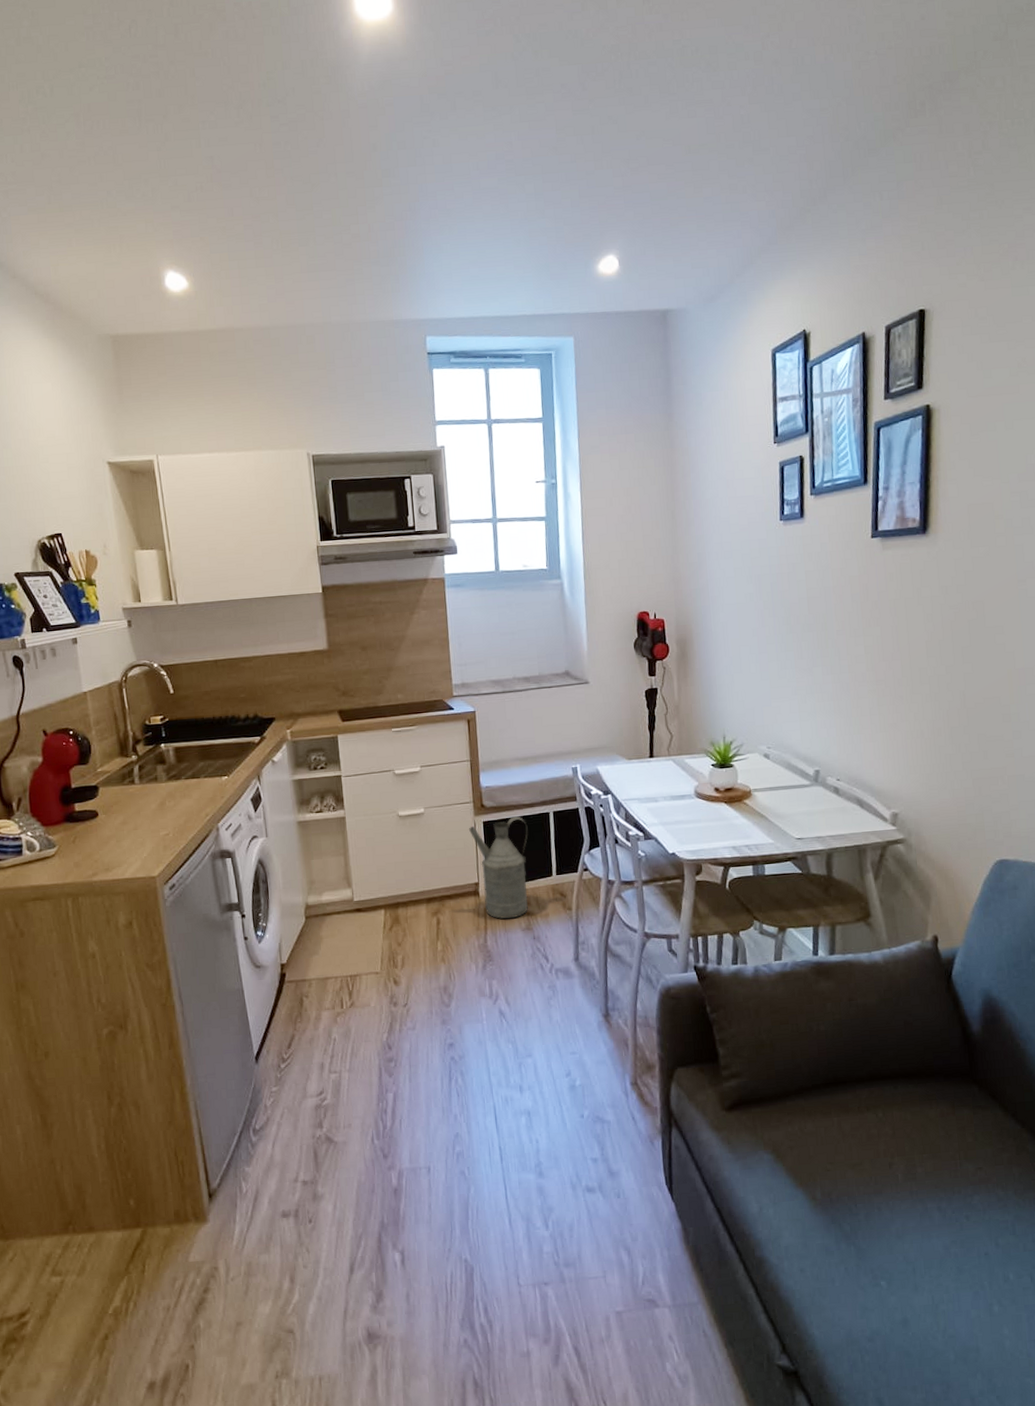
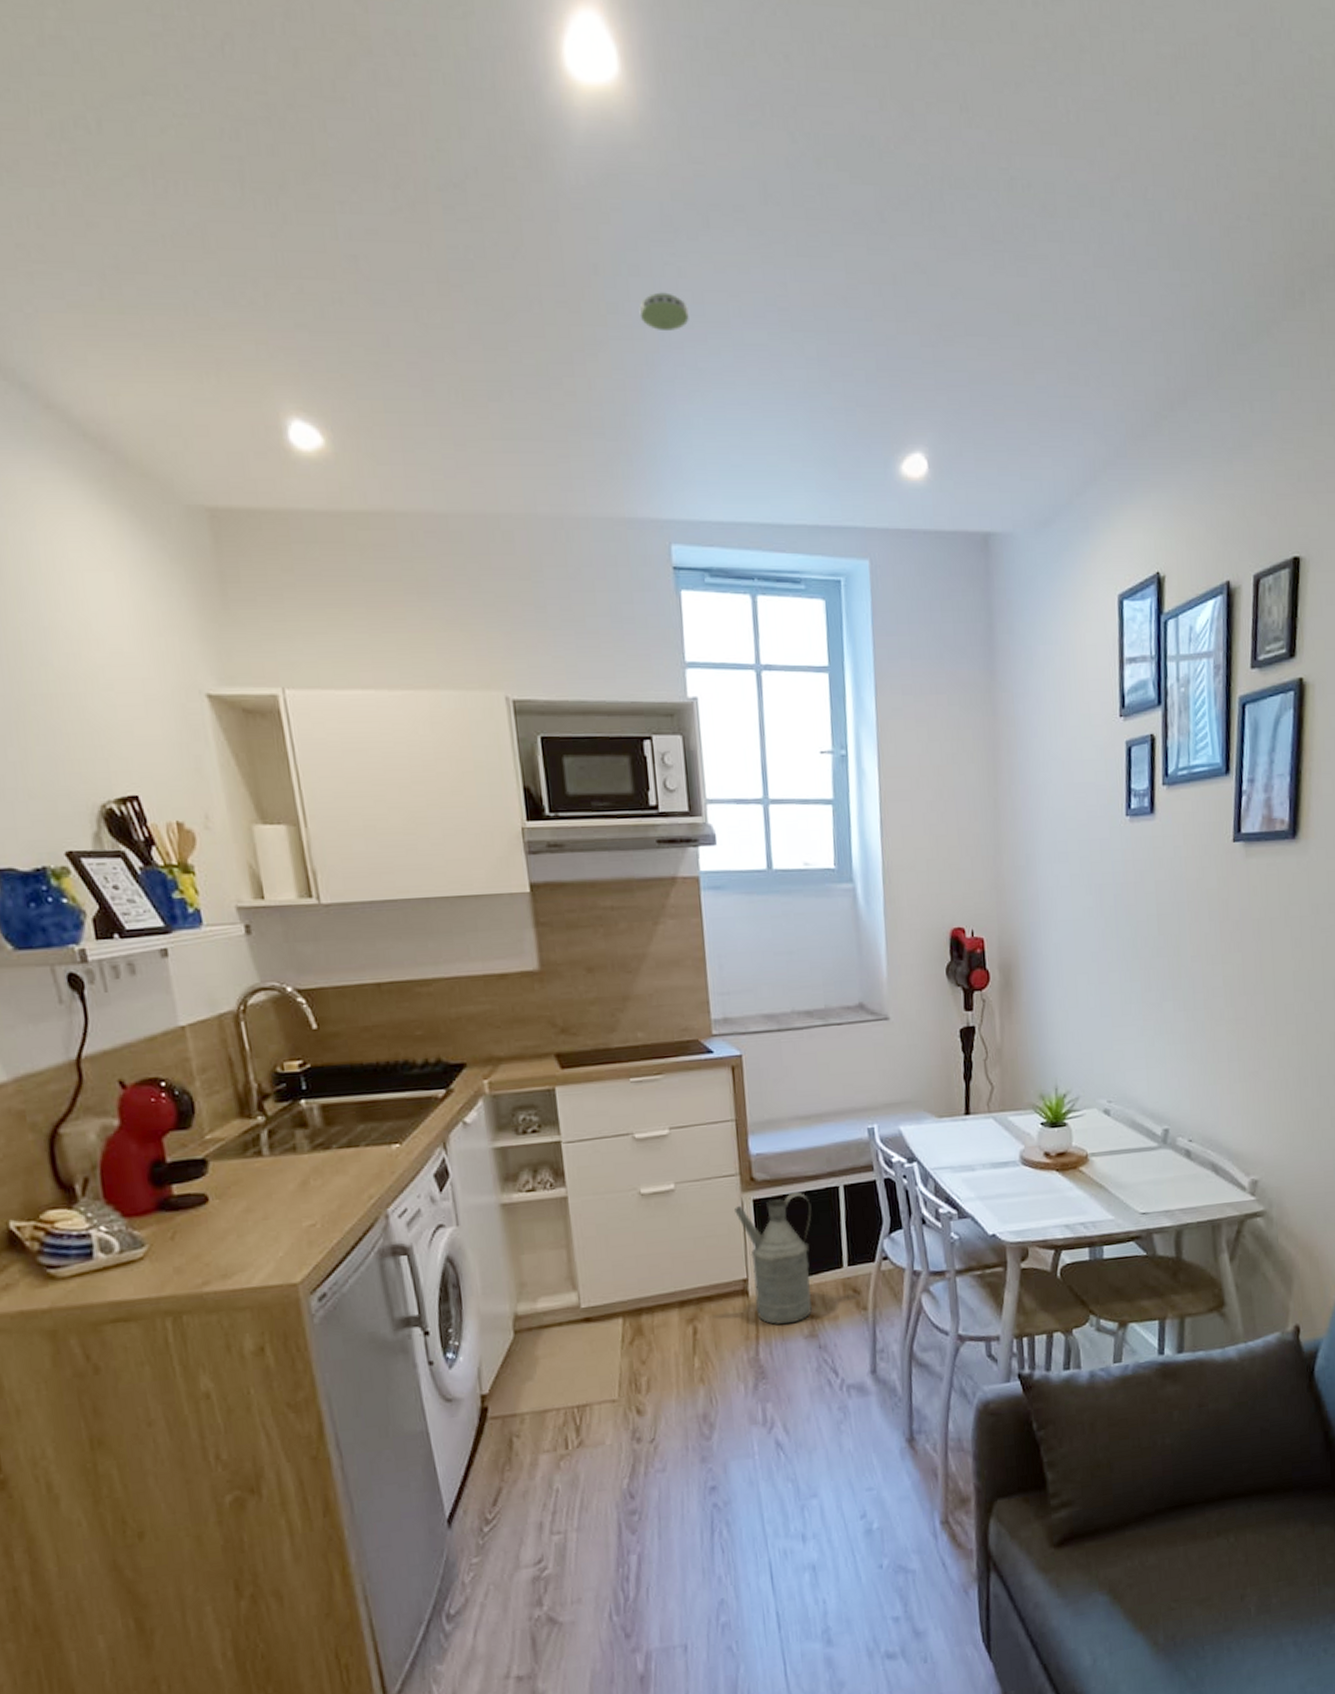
smoke detector: none [405,158,441,186] -> present [639,292,689,332]

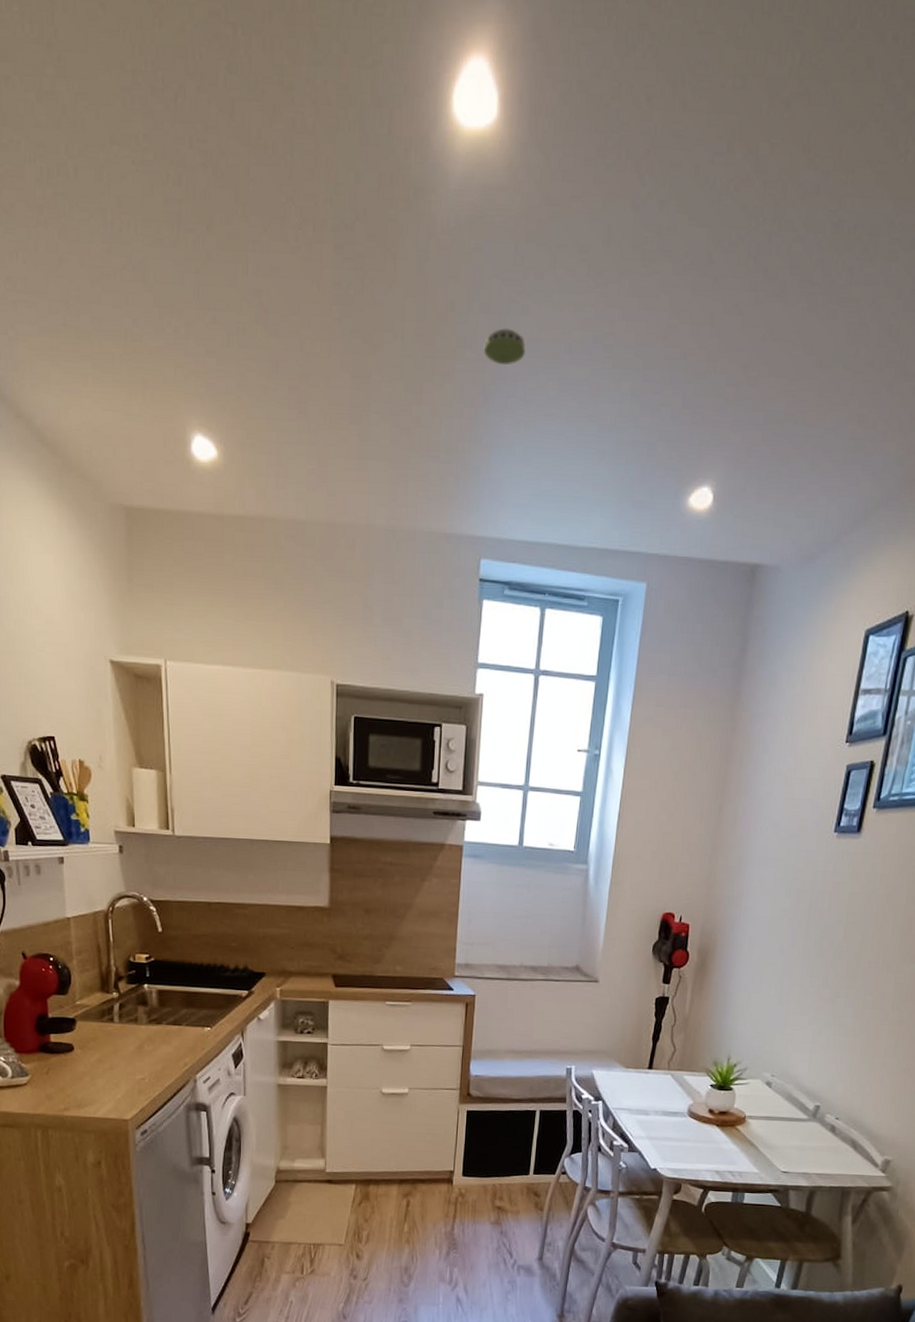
watering can: present [735,1192,813,1324] -> none [452,1110,512,1210]

